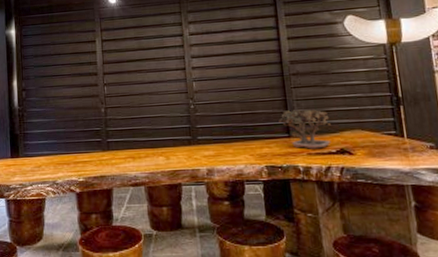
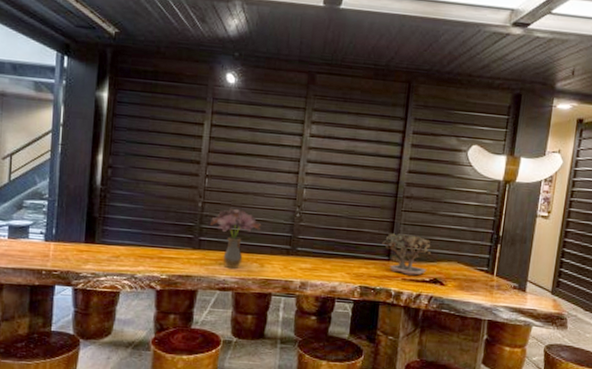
flower arrangement: none [114,109,161,165] -> present [211,208,262,270]

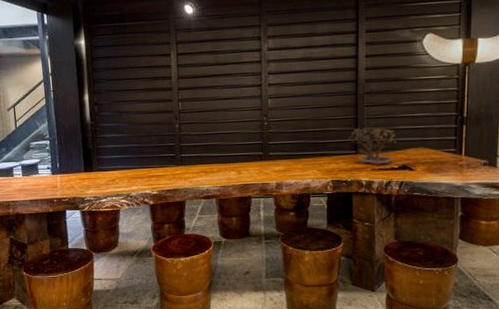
flower arrangement: present [211,208,262,270] -> none [188,125,234,179]

